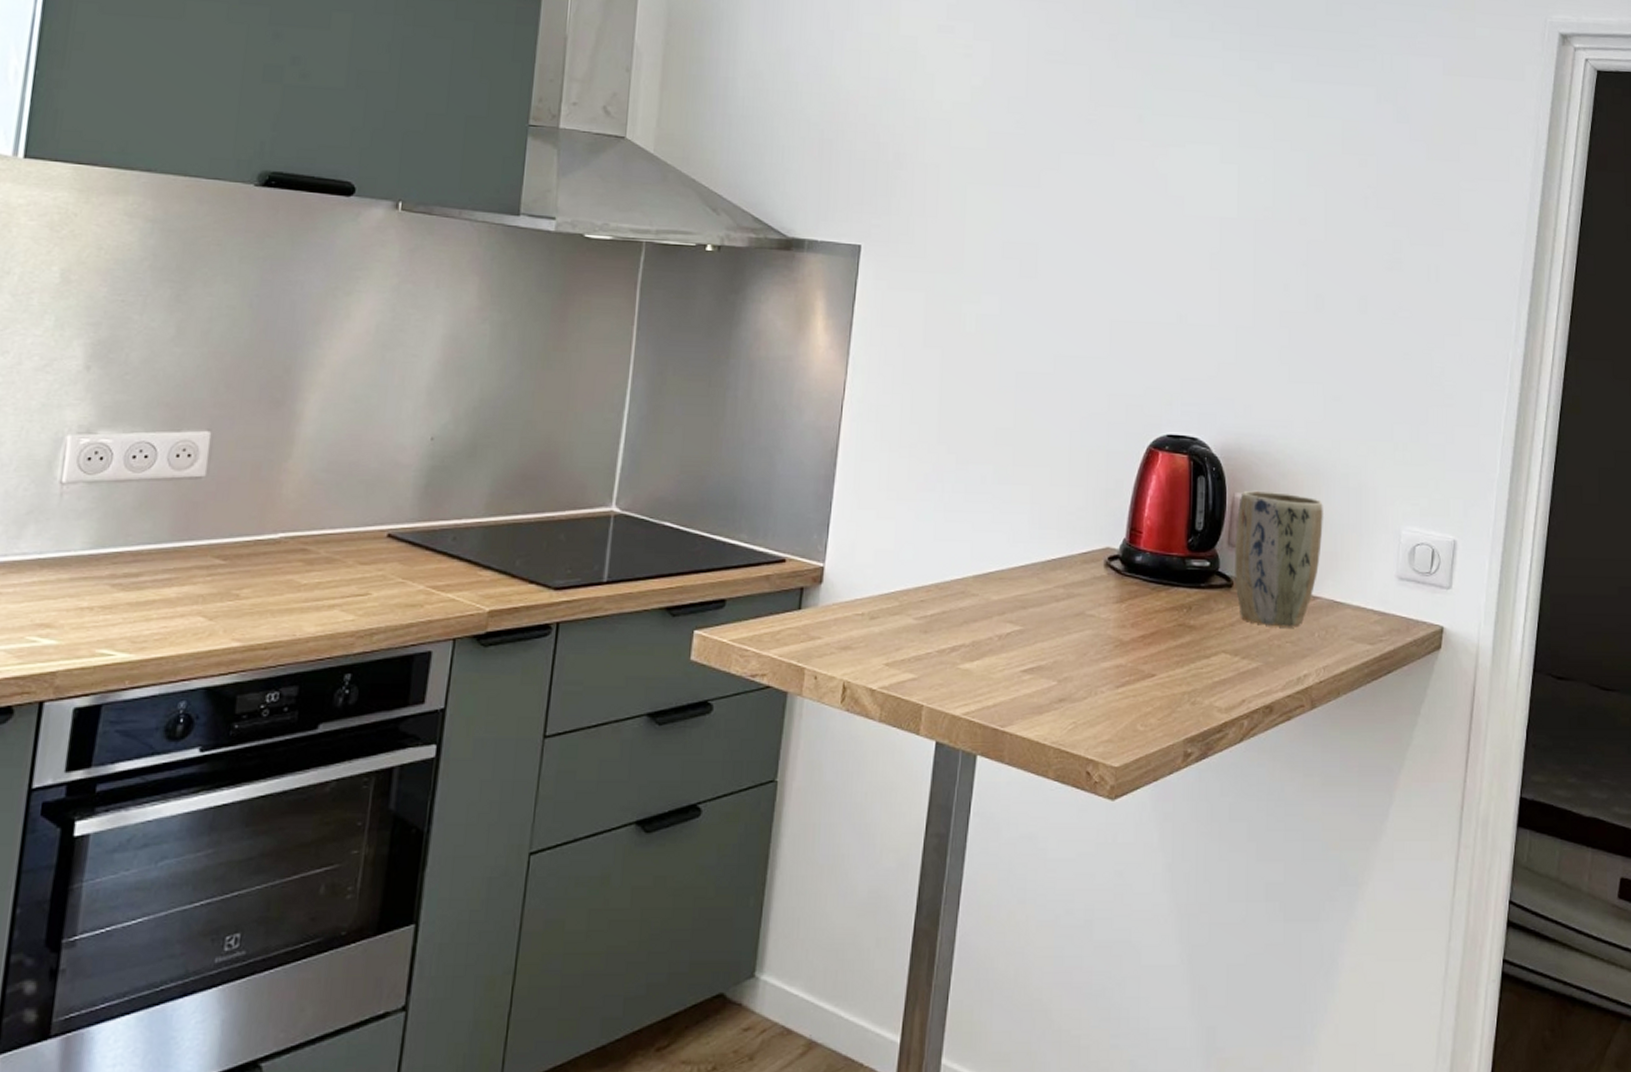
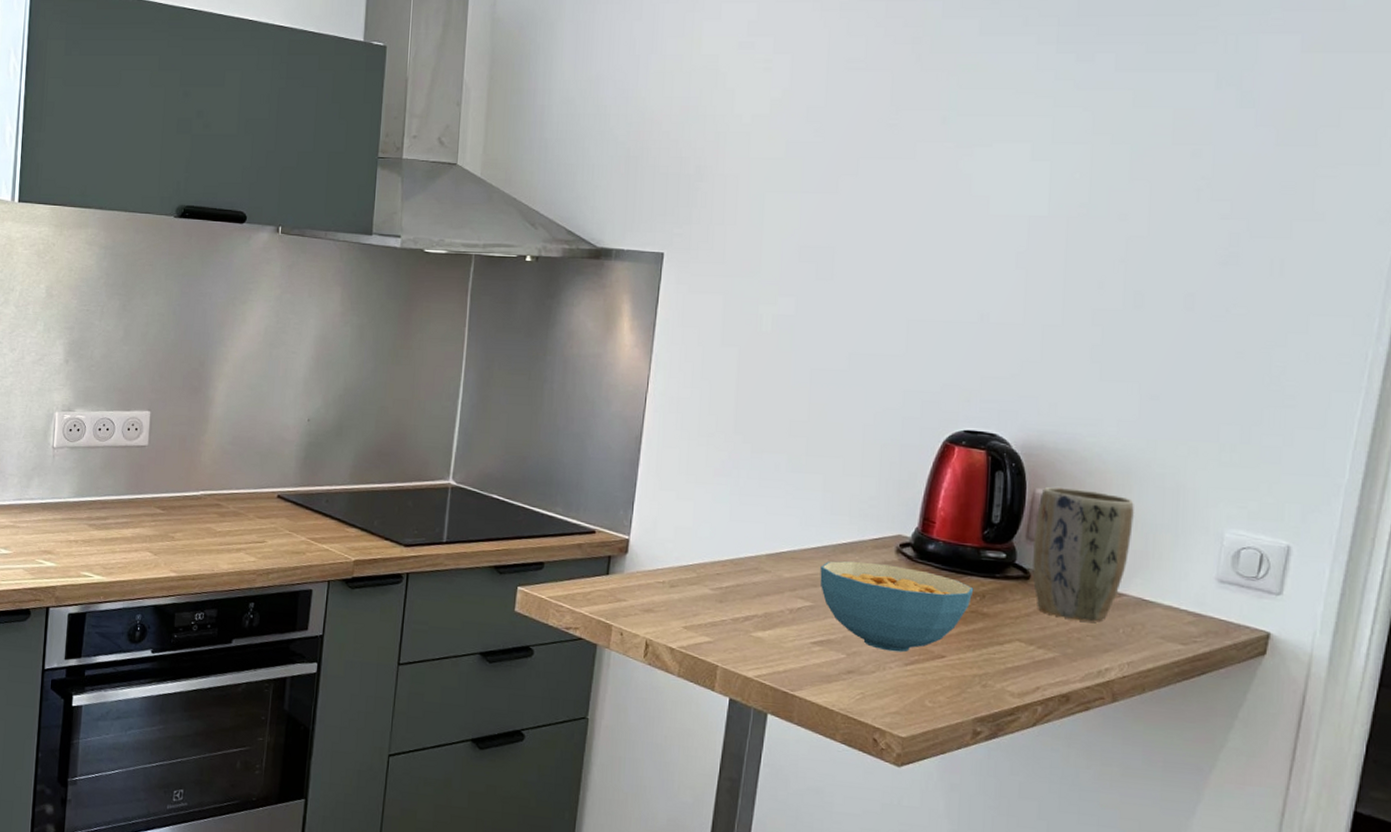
cereal bowl: none [1029,578,1181,674] -> present [820,561,974,653]

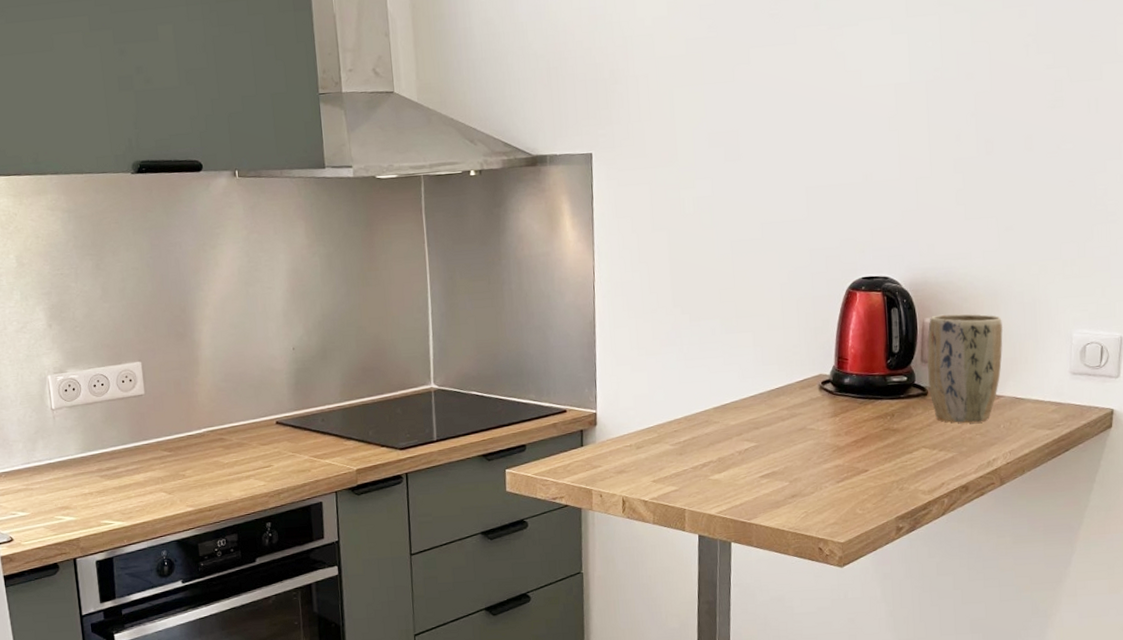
cereal bowl: present [820,561,974,653] -> none [759,401,885,474]

